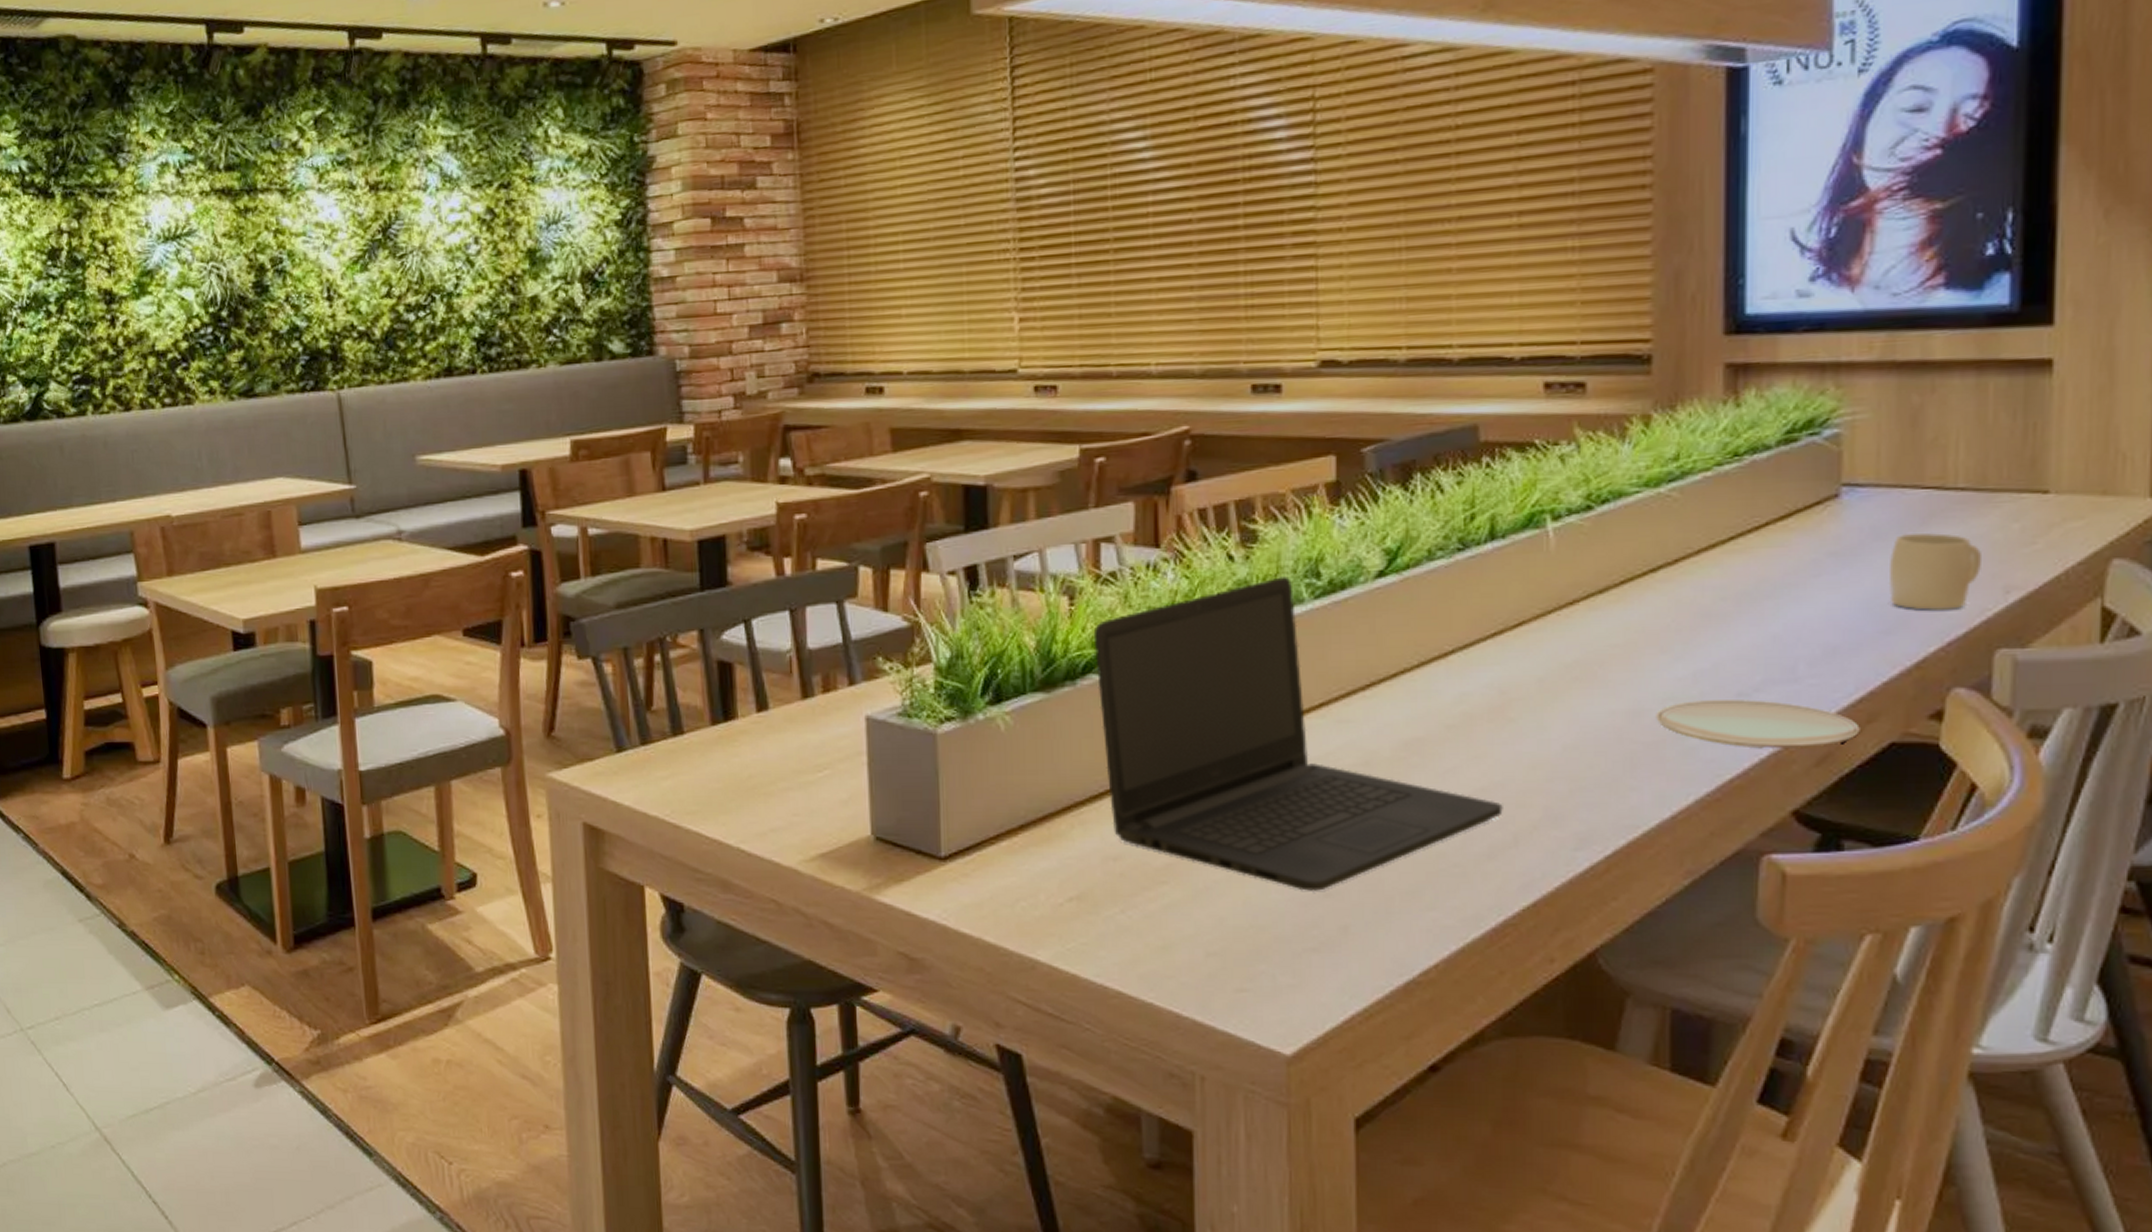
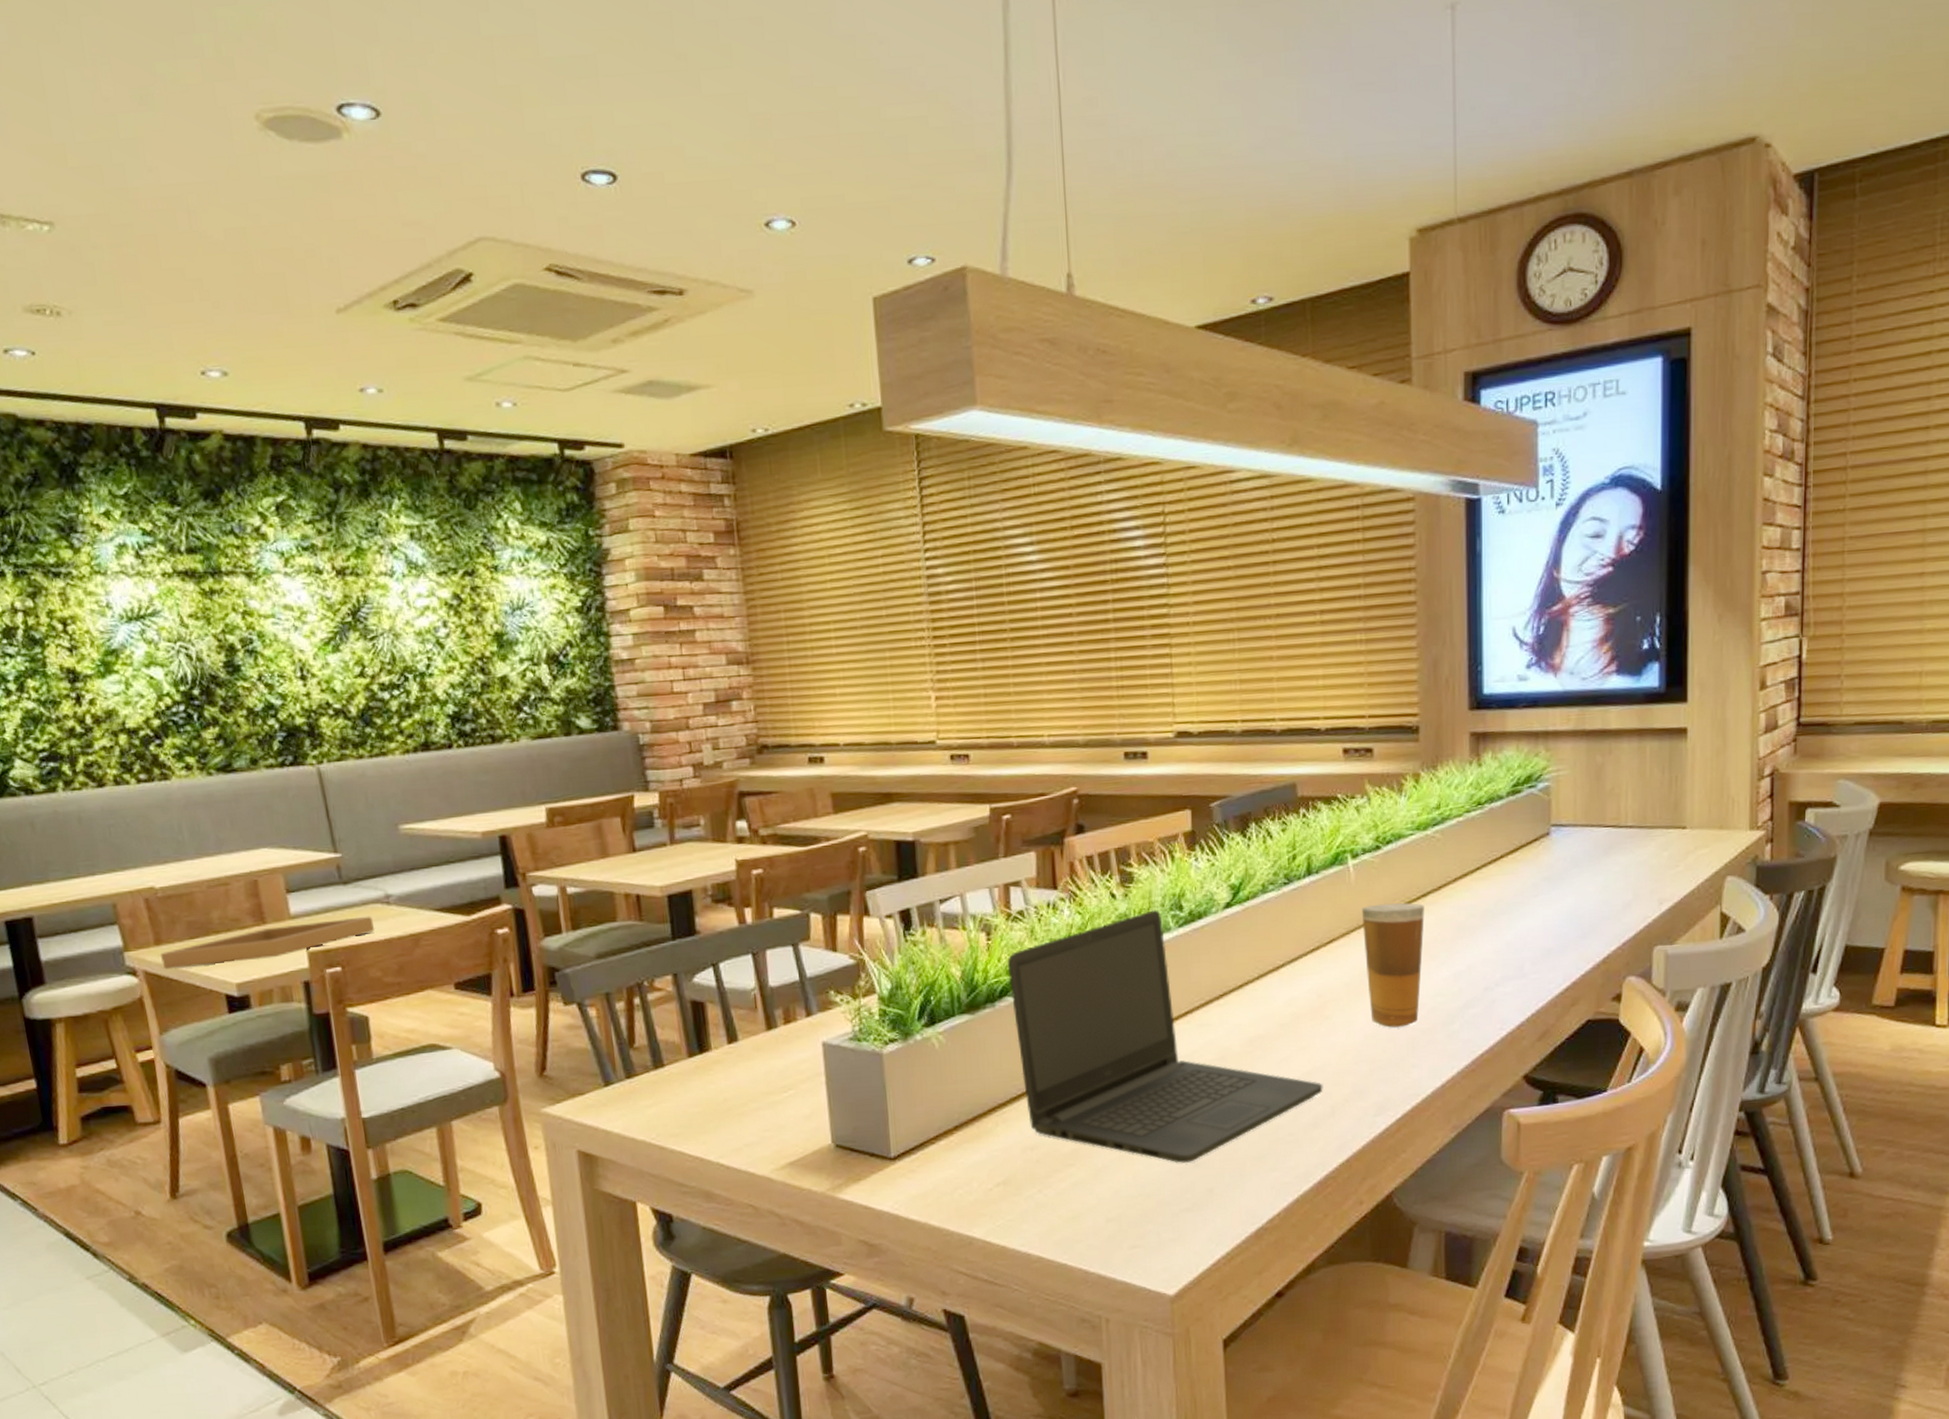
tray: none [172,553,385,602] -> present [160,916,375,970]
beverage cup: none [1564,578,1653,738] -> present [1361,903,1425,1028]
plate: present [1656,700,1860,749] -> none [1429,992,1567,1030]
mug: present [1888,533,1981,610] -> none [1583,860,1644,919]

